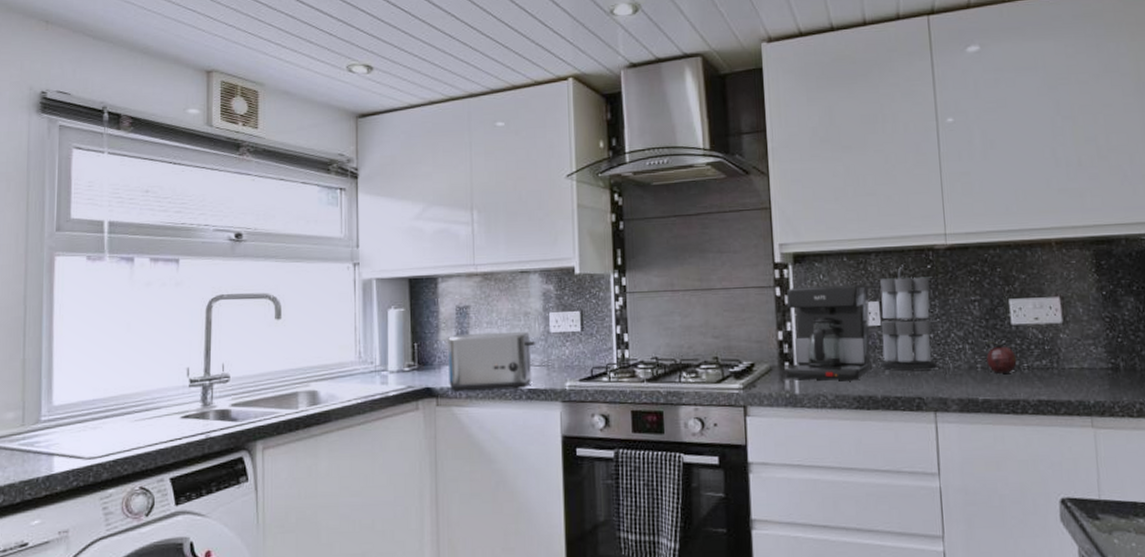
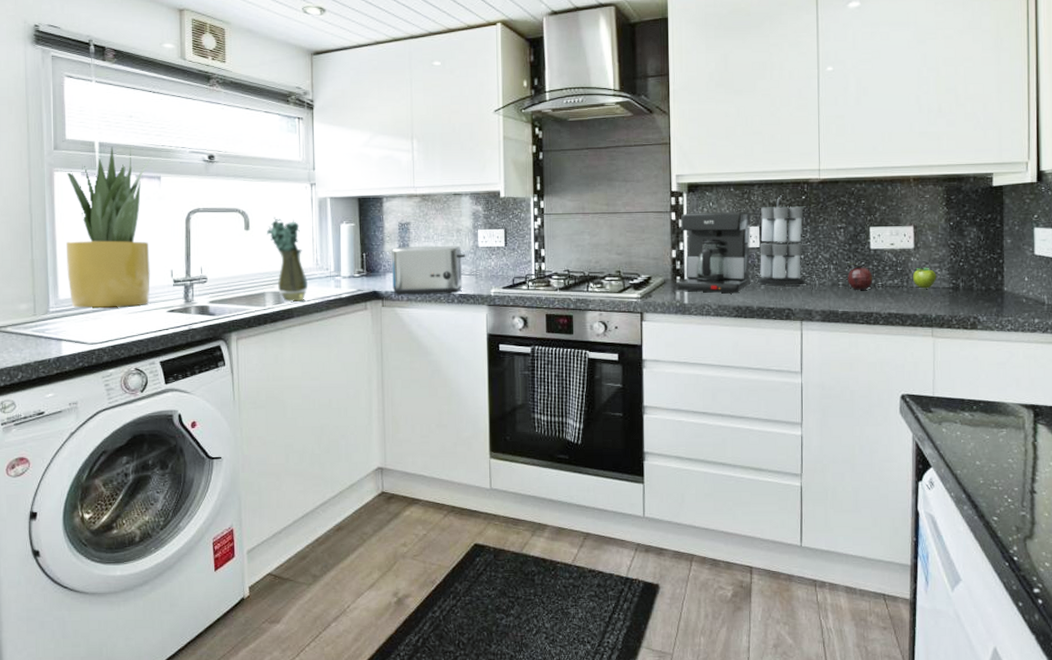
planter: none [64,225,169,416] -> present [65,146,151,308]
vase: none [301,303,350,404] -> present [267,217,309,303]
fruit: none [1063,344,1092,370] -> present [912,267,936,289]

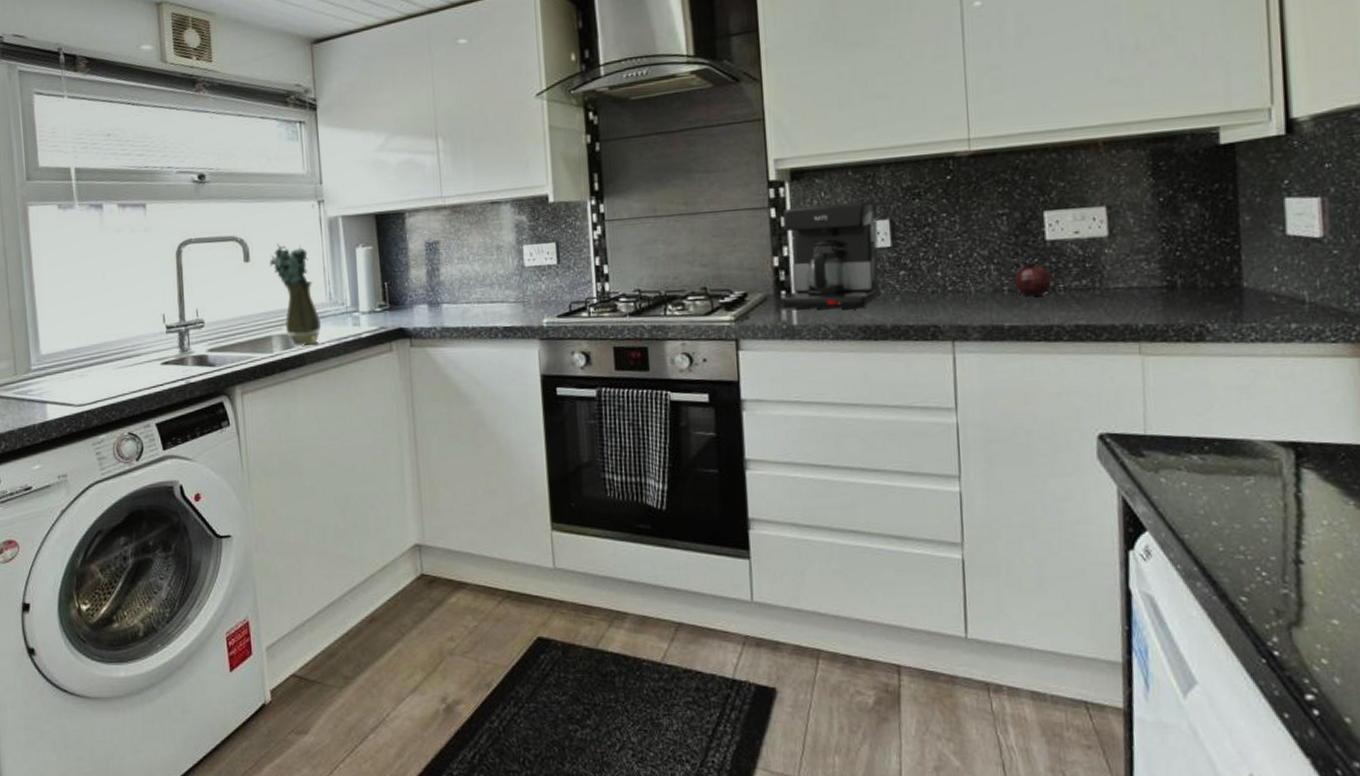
planter: present [65,146,151,308] -> none [40,170,141,364]
toaster: present [391,245,466,296] -> none [417,266,510,333]
spice rack: present [757,195,806,286] -> none [889,176,956,297]
fruit: present [912,267,936,289] -> none [1107,260,1143,290]

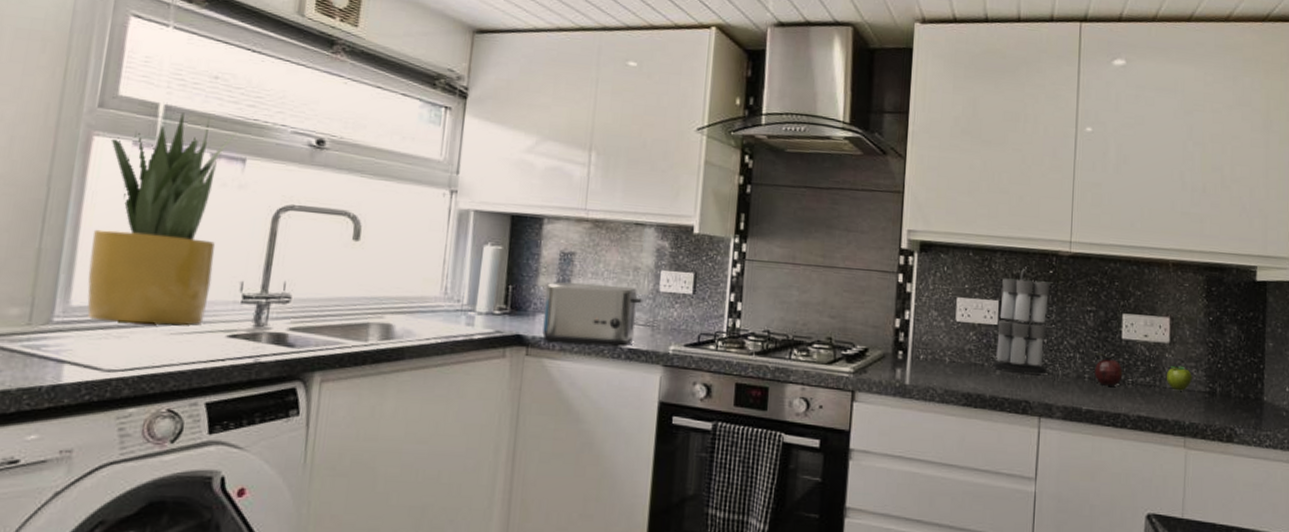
planter: none [40,170,141,364] -> present [87,112,237,325]
vase: present [270,244,322,347] -> none [383,227,431,340]
toaster: none [417,266,510,333] -> present [542,281,642,349]
coffee maker: present [782,201,880,310] -> none [899,276,991,377]
spice rack: none [889,176,956,297] -> present [992,267,1053,375]
fruit: none [1107,260,1143,290] -> present [1166,365,1192,391]

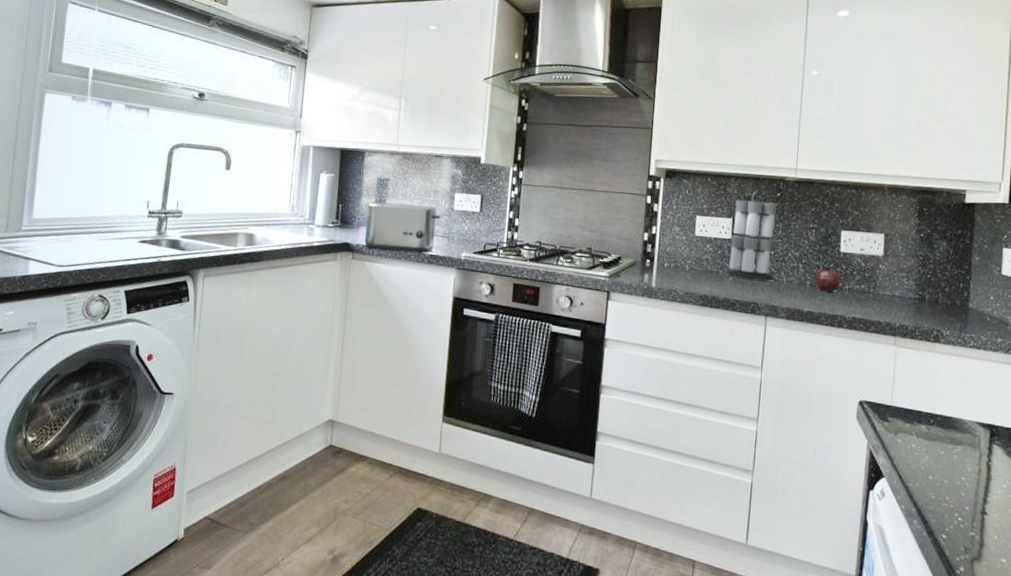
planter: present [87,112,237,325] -> none [44,74,143,233]
fruit: present [1166,365,1192,391] -> none [879,275,903,297]

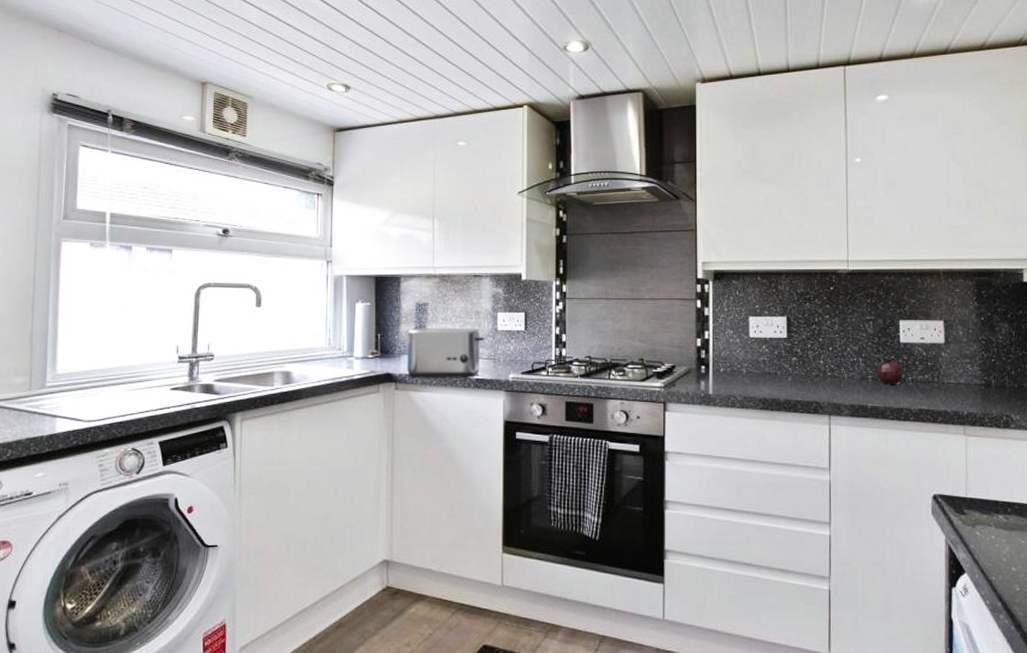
spice rack: present [725,190,780,281] -> none [784,285,834,378]

